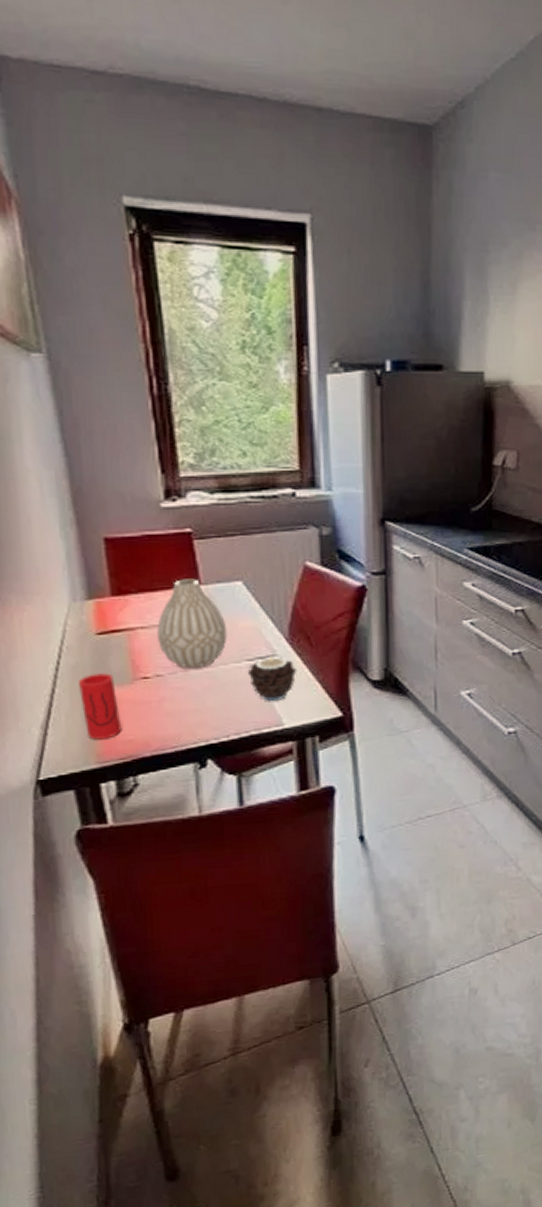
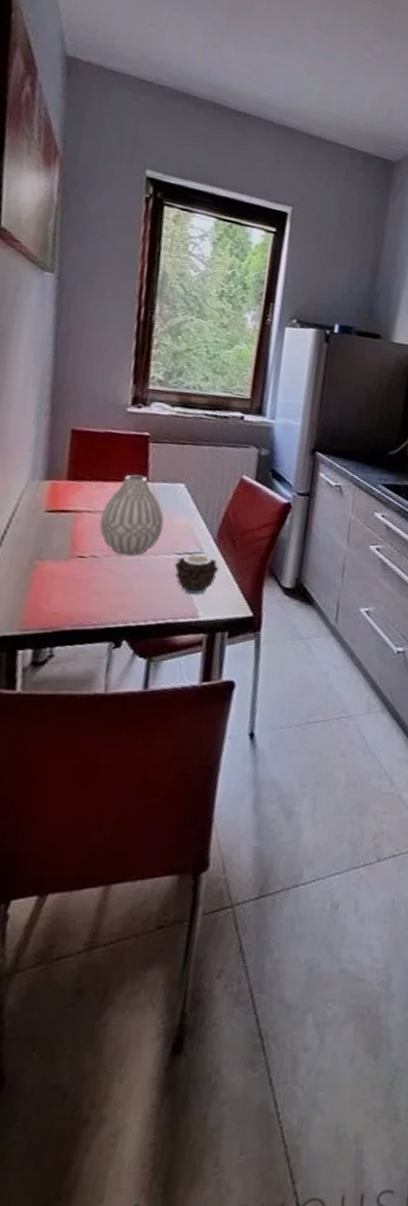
cup: present [79,673,122,740] -> none [16,546,53,609]

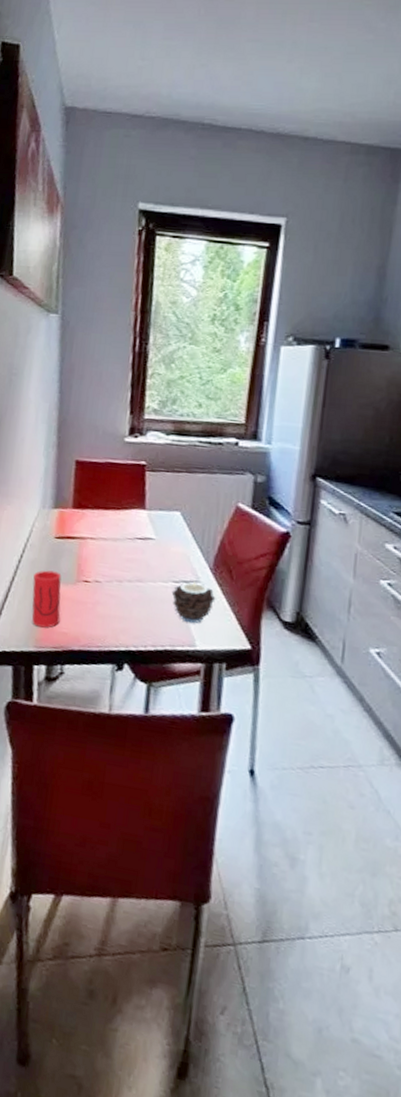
cup: none [16,546,53,609] -> present [31,570,62,628]
vase: present [99,474,164,555] -> none [102,502,161,581]

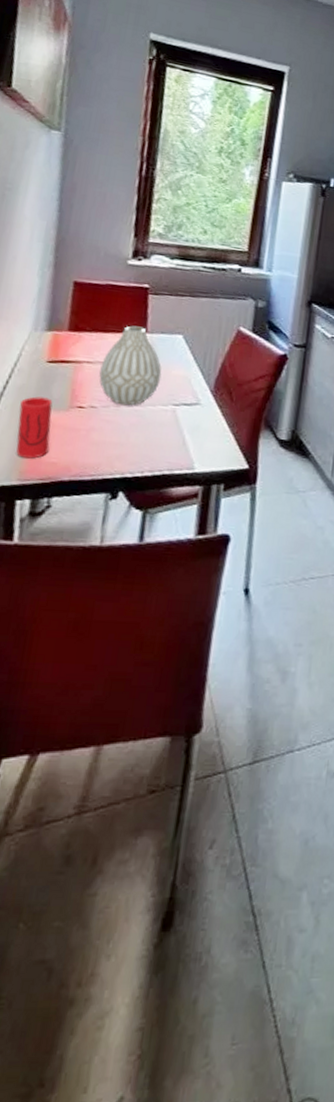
vase: none [102,502,161,581] -> present [99,325,162,406]
candle: present [171,581,216,624] -> none [171,404,216,447]

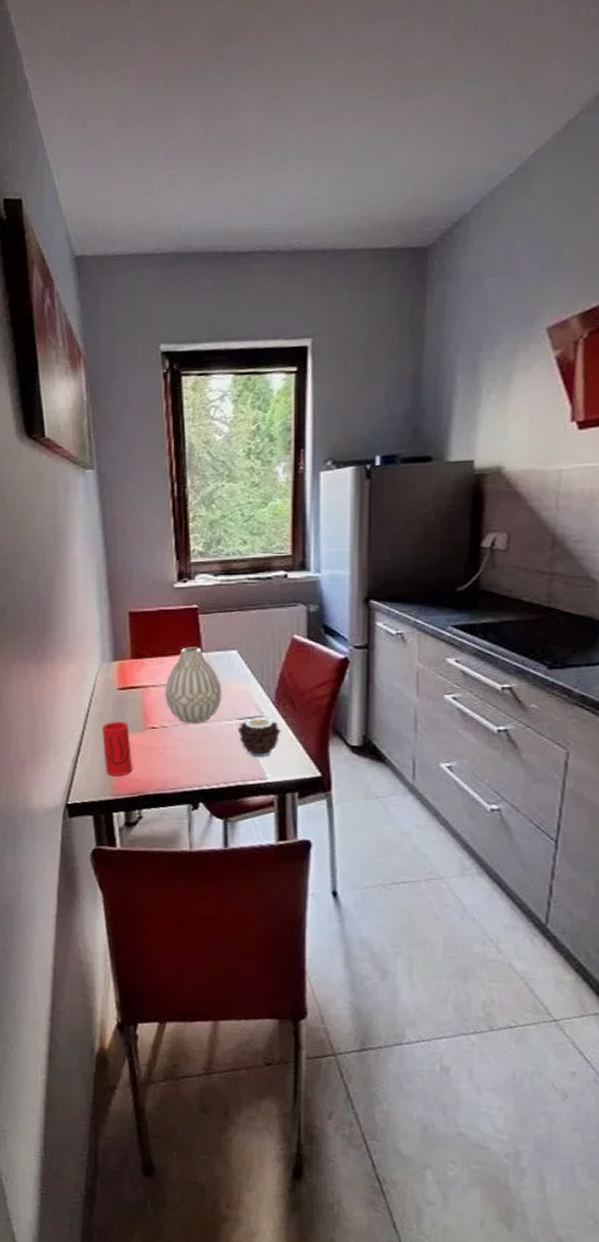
candle: none [171,404,216,447] -> present [237,717,281,758]

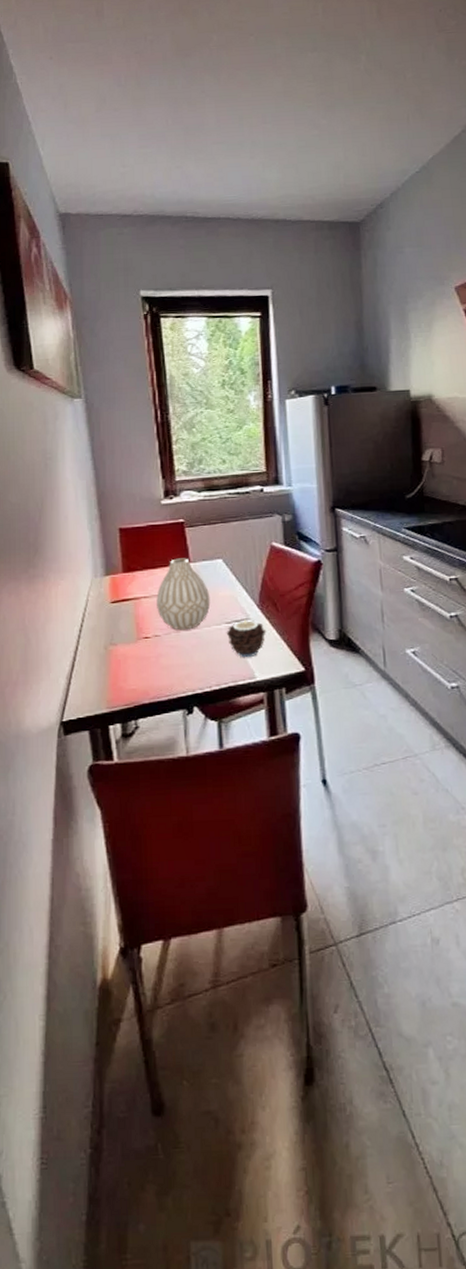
cup: present [102,721,133,776] -> none [96,634,128,689]

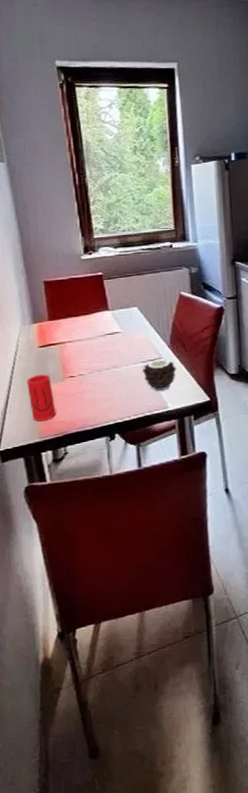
cup: none [96,634,128,689] -> present [27,374,56,422]
vase: present [156,558,211,630] -> none [79,306,128,370]

